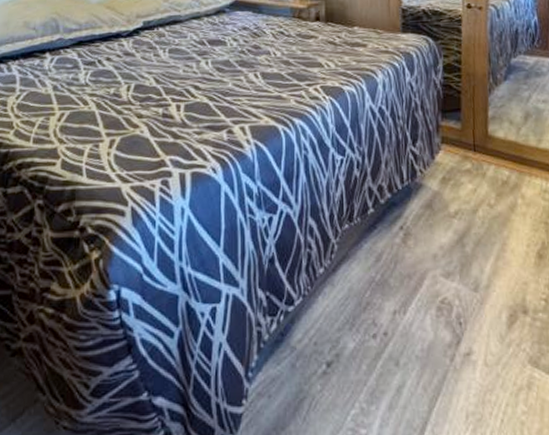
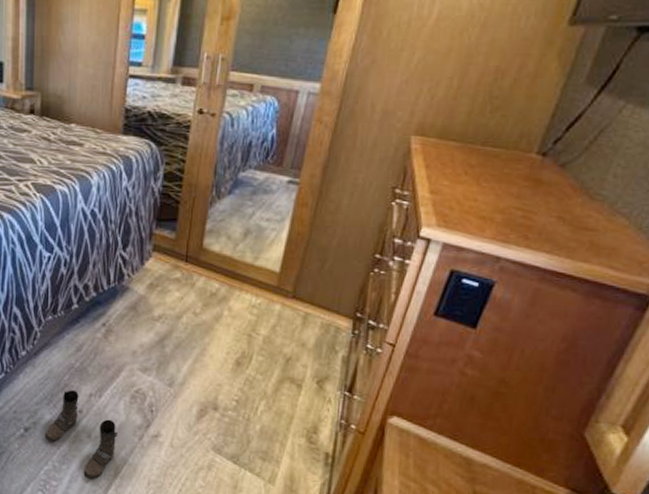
boots: none [348,308,427,420] -> present [44,390,117,480]

